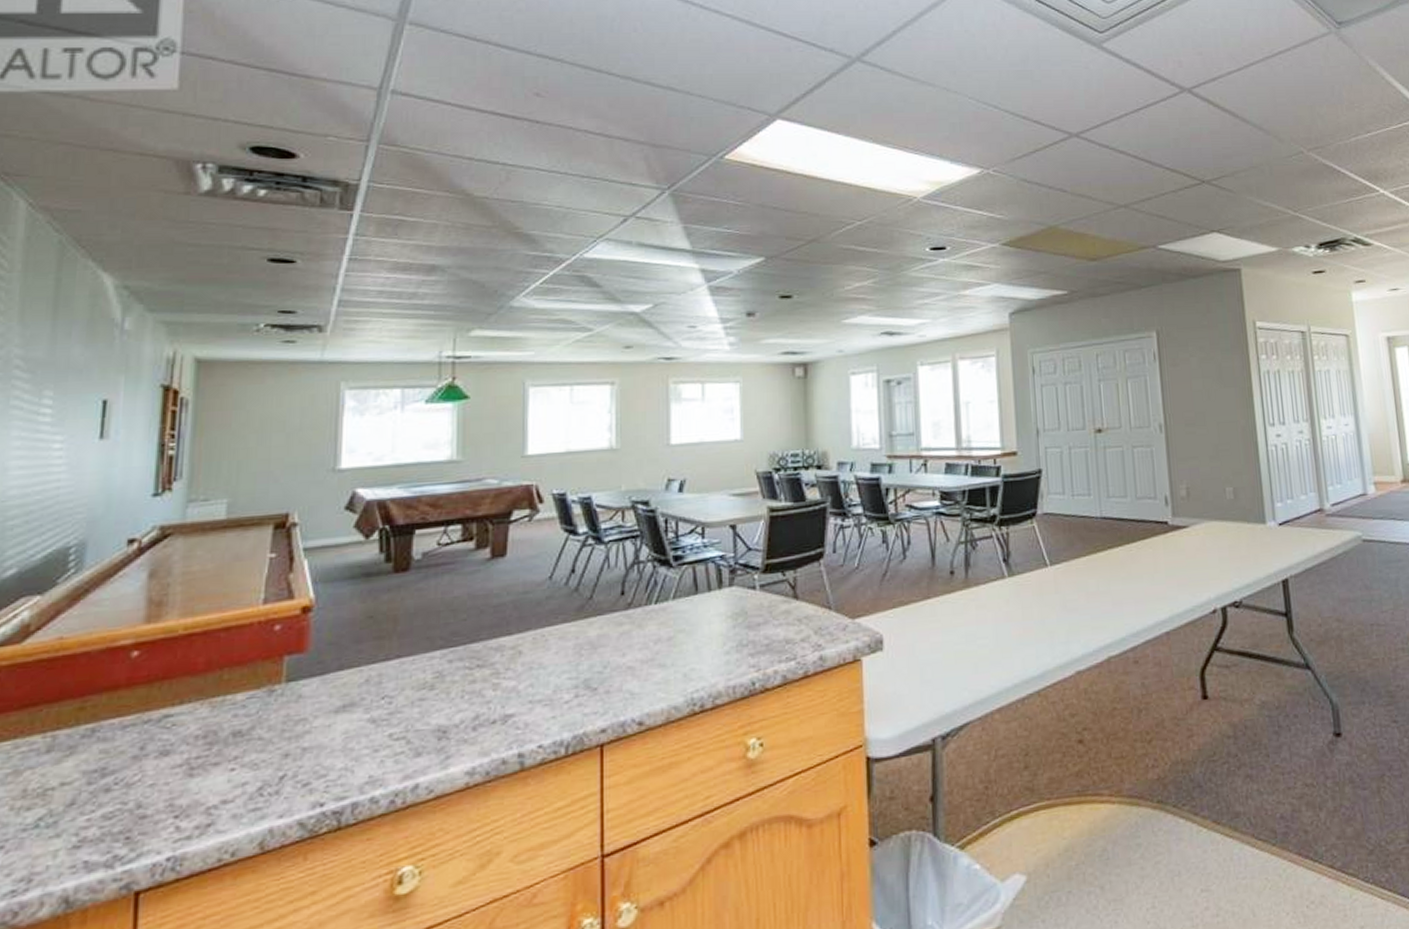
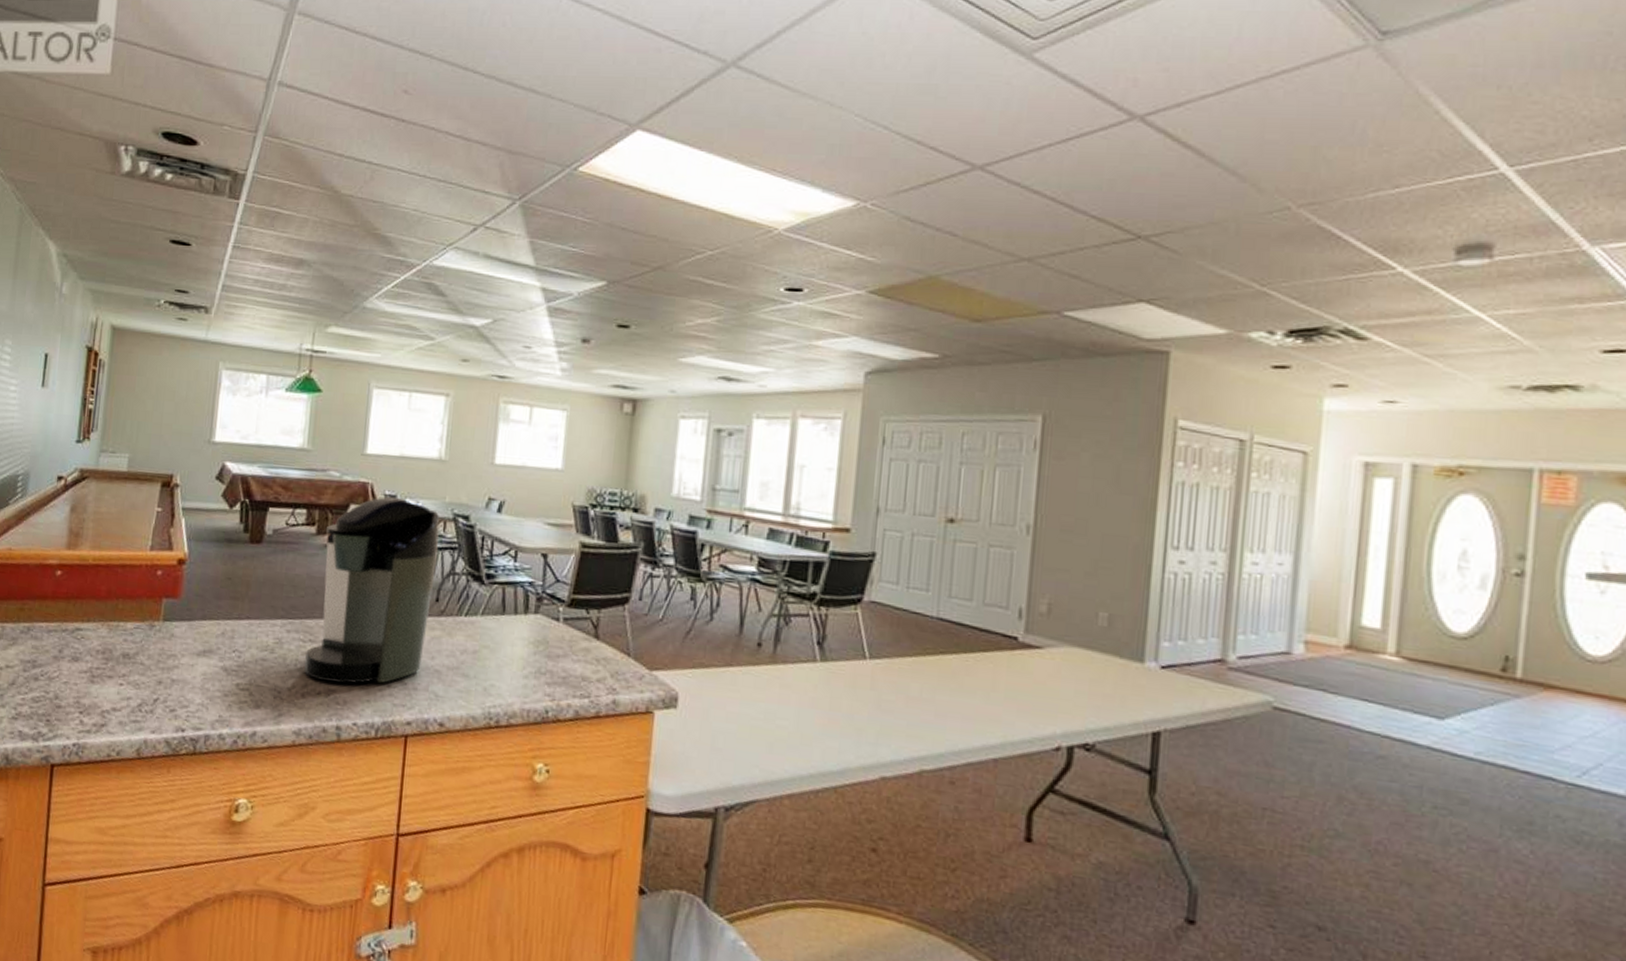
coffee maker: none [474,494,619,708] -> present [304,496,440,684]

